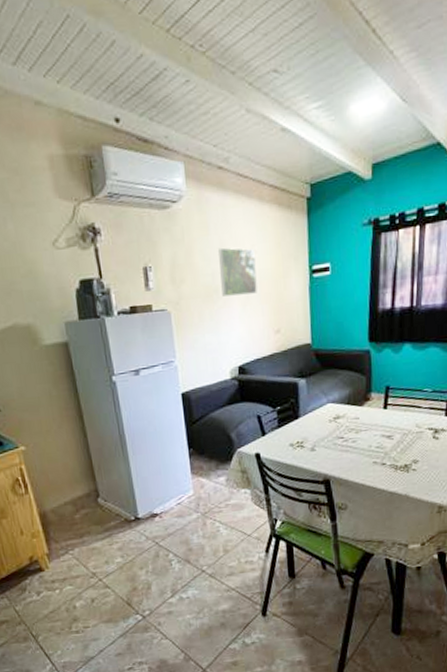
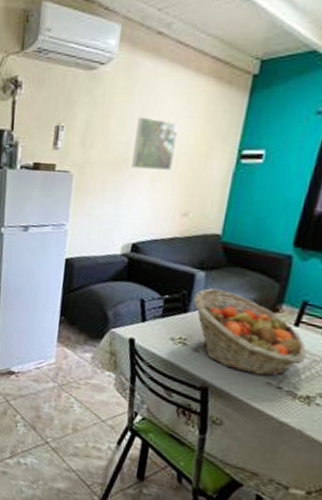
fruit basket: none [301,391,398,459] -> present [193,288,307,376]

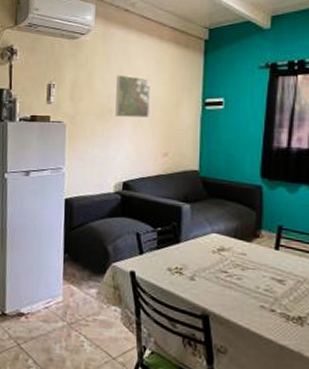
fruit basket: present [193,288,307,376] -> none [183,219,291,300]

